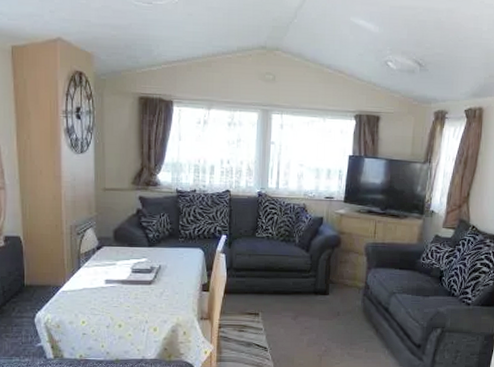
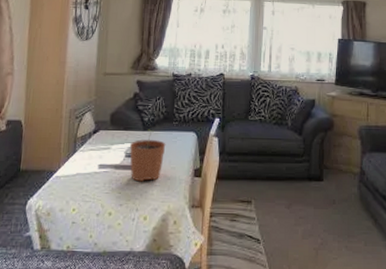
plant pot: none [136,245,173,296] -> present [130,129,166,182]

